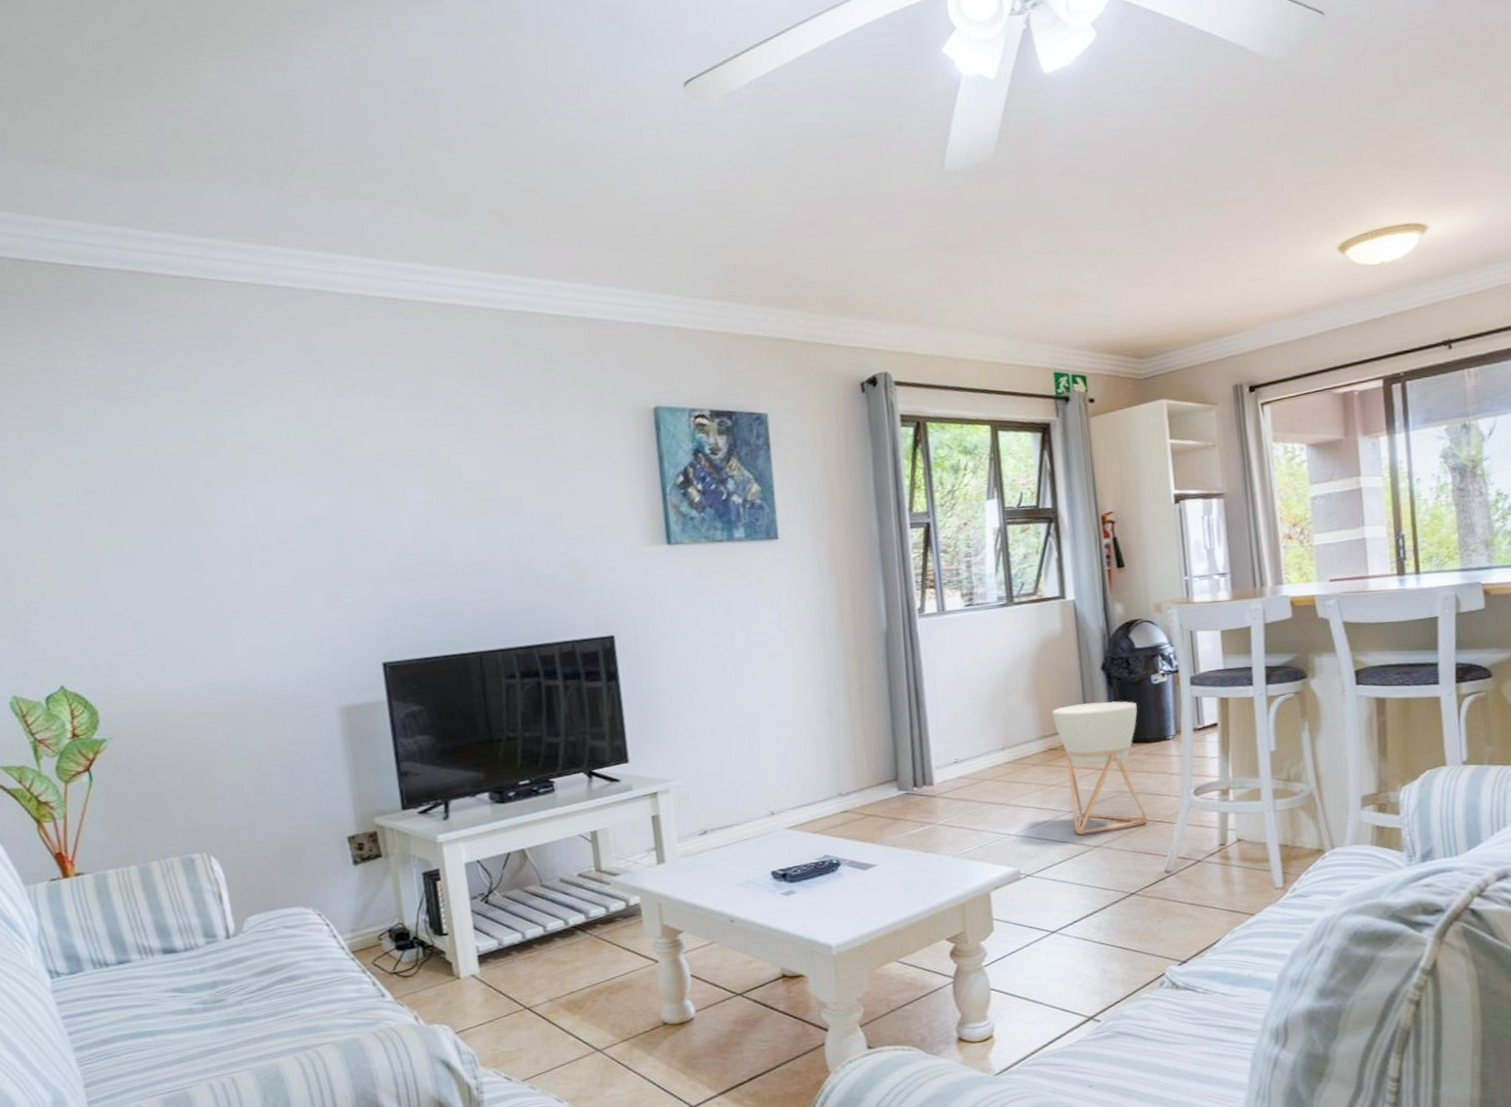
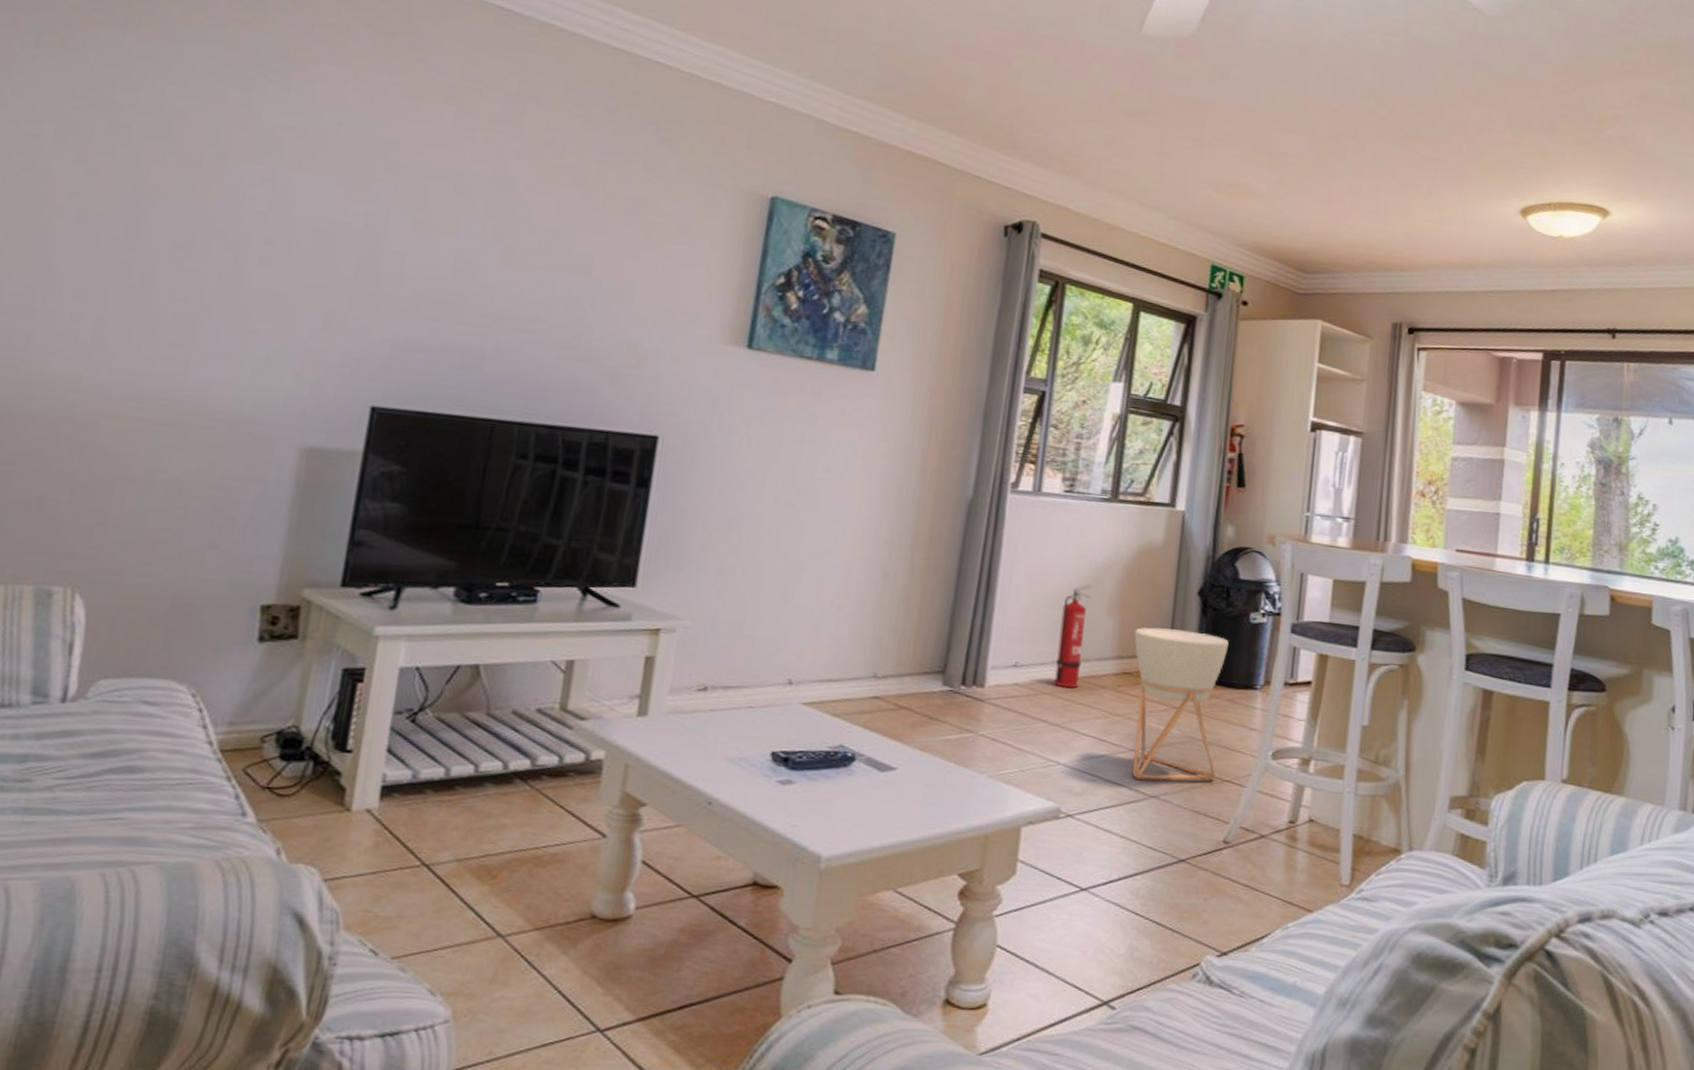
fire extinguisher: none [985,680,1013,772] -> present [1054,583,1092,688]

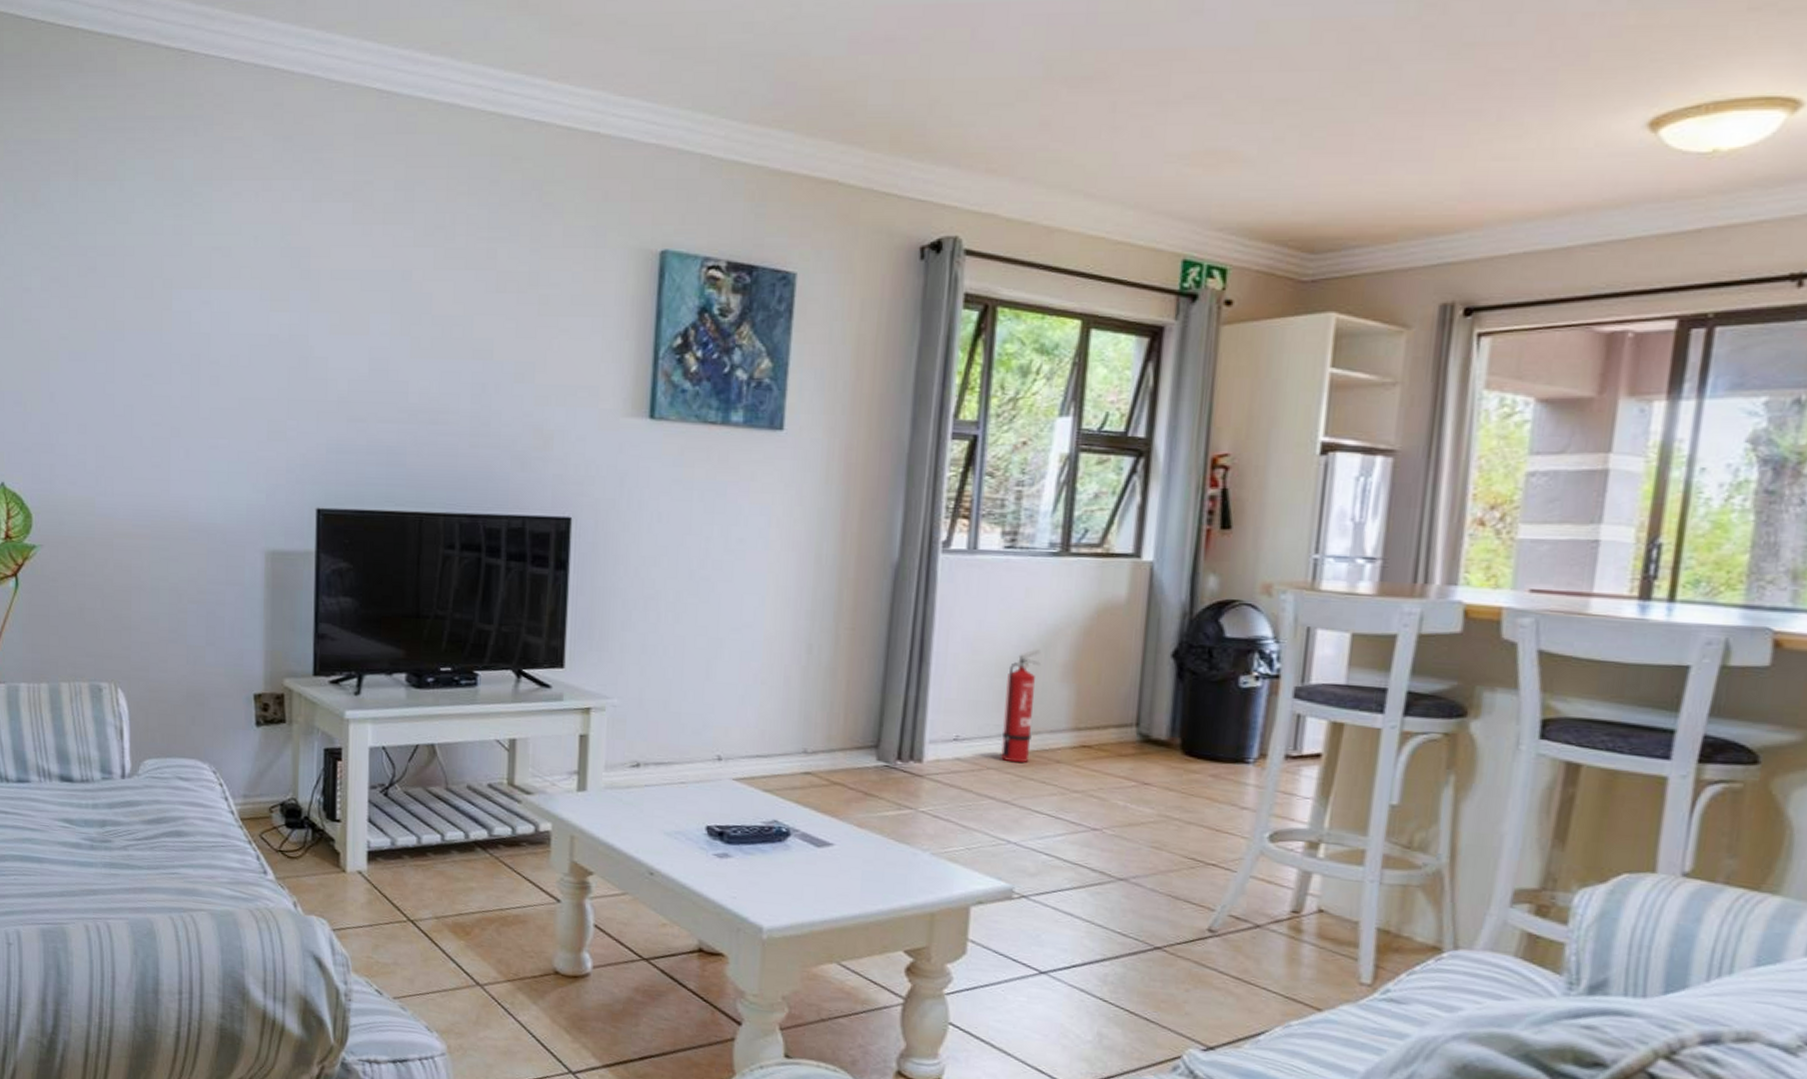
planter: present [1132,627,1229,781] -> none [1094,695,1212,864]

